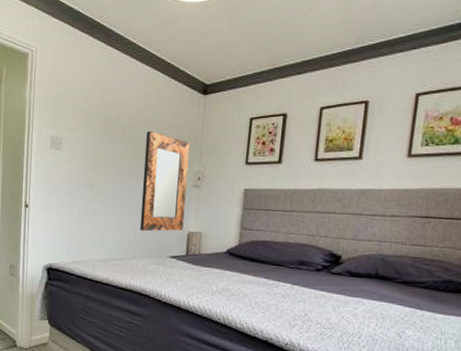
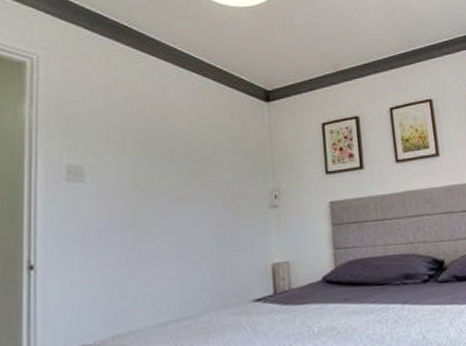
home mirror: present [139,131,190,232] -> none [202,147,265,274]

